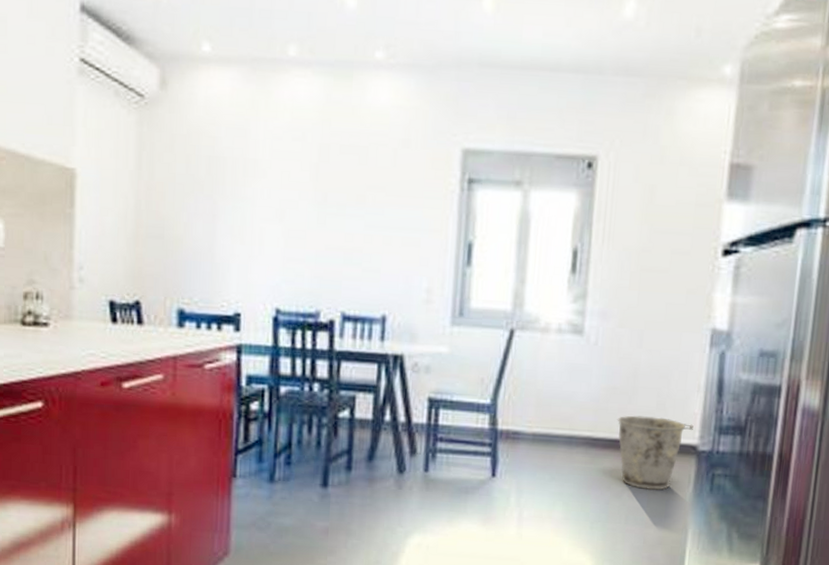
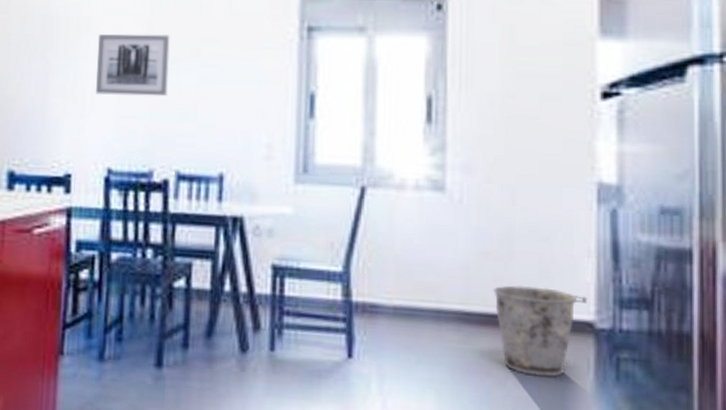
wall art: none [264,177,337,241] -> present [96,34,170,97]

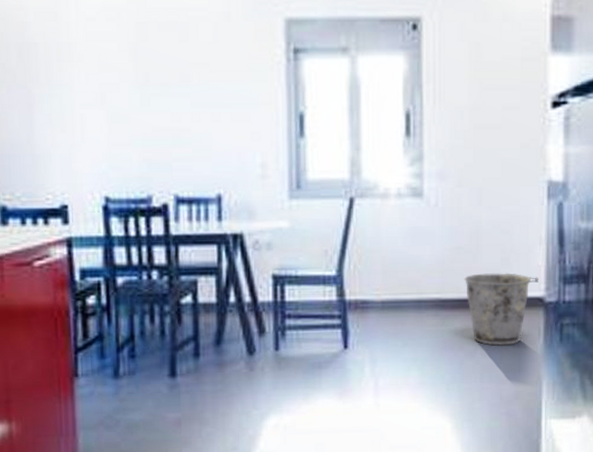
wall art: present [96,34,170,97] -> none [81,60,160,123]

